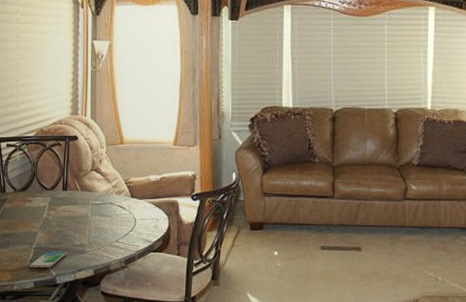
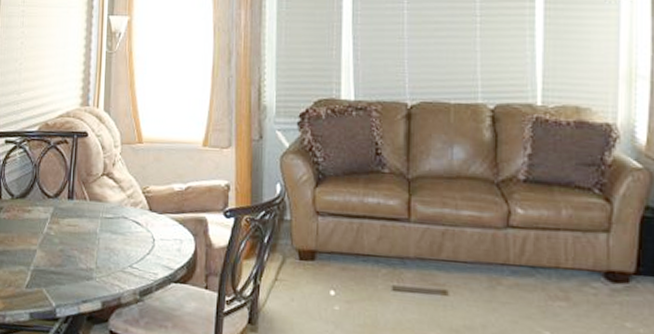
smartphone: present [29,250,66,268] -> none [25,274,70,297]

